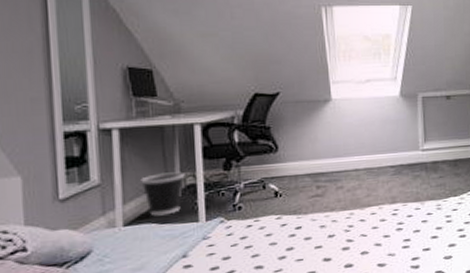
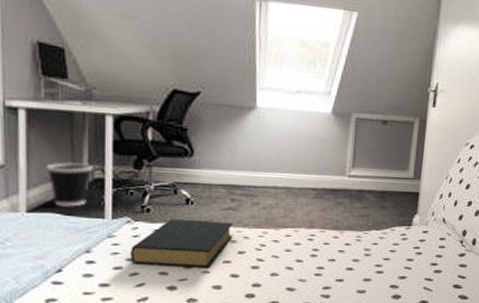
hardback book: none [226,208,321,262] -> present [131,218,233,267]

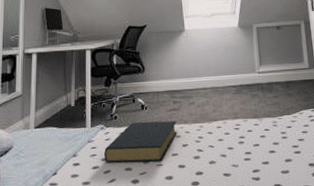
wastebasket: present [46,162,93,207] -> none [48,87,78,122]

